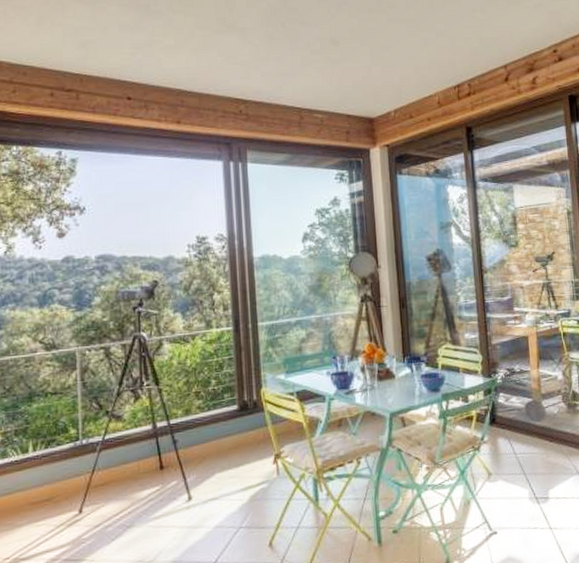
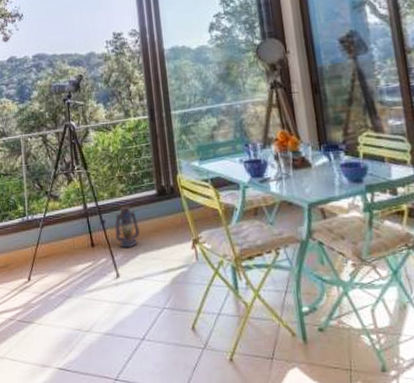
lantern: none [188,423,218,469] -> present [114,206,140,248]

